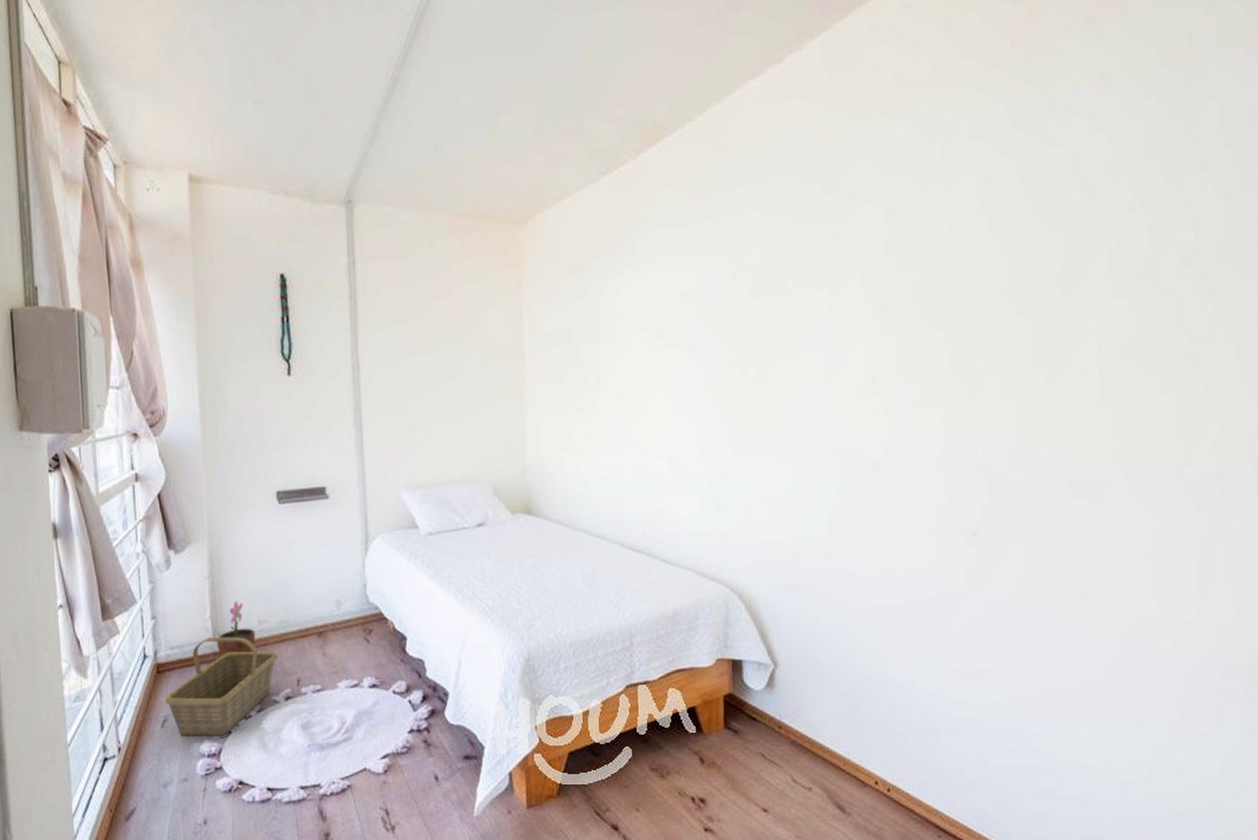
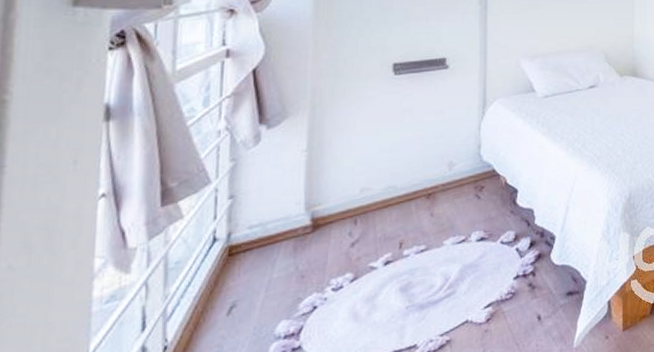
basket: present [165,637,279,736] -> none [236,207,381,321]
flowerpot: present [216,600,256,656] -> none [308,171,357,230]

